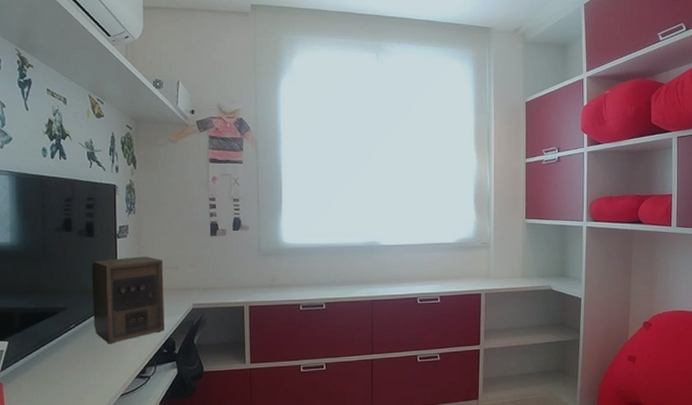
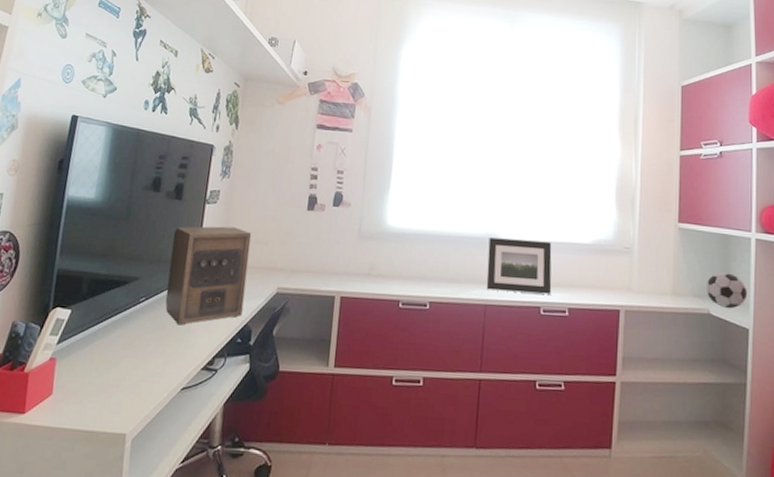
picture frame: none [371,244,426,288] -> present [486,237,552,294]
soccer ball: none [548,255,580,284] -> present [706,271,748,309]

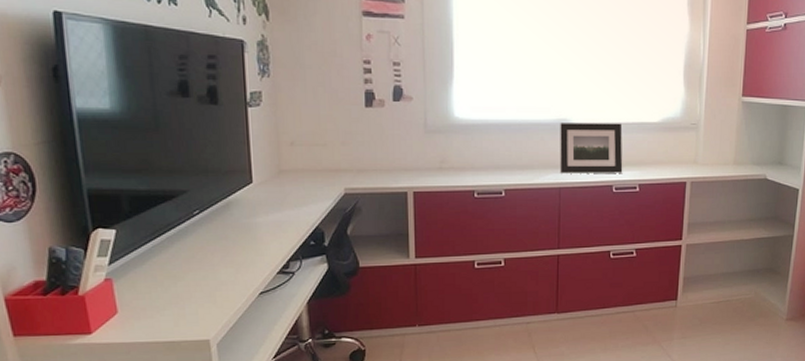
speaker: present [165,226,252,326] -> none [216,130,311,234]
soccer ball: present [706,271,748,309] -> none [764,140,800,173]

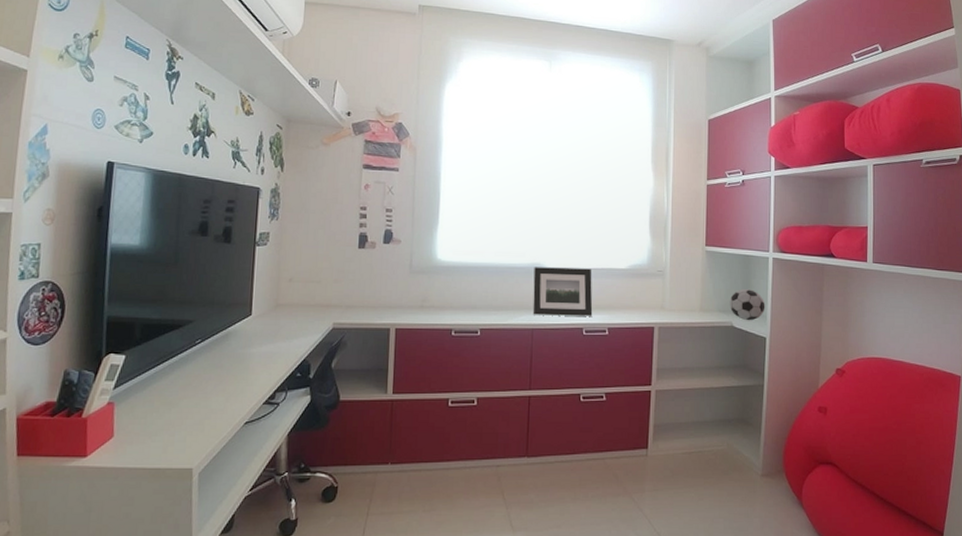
soccer ball: none [764,140,800,173] -> present [729,288,765,321]

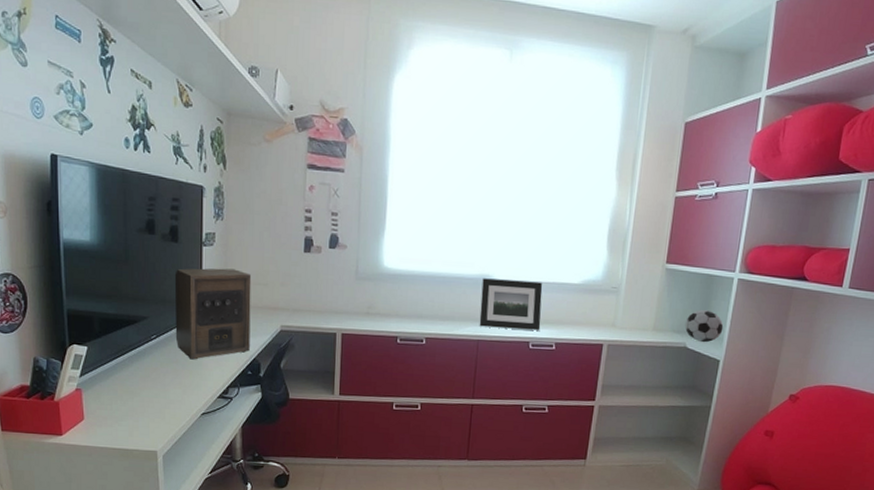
speaker: none [221,267,305,364] -> present [174,268,252,360]

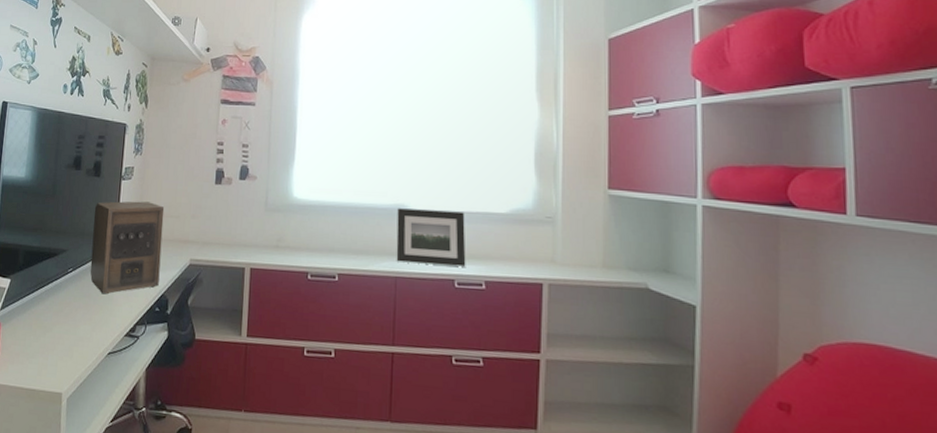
soccer ball: present [684,309,724,343] -> none [642,242,694,284]

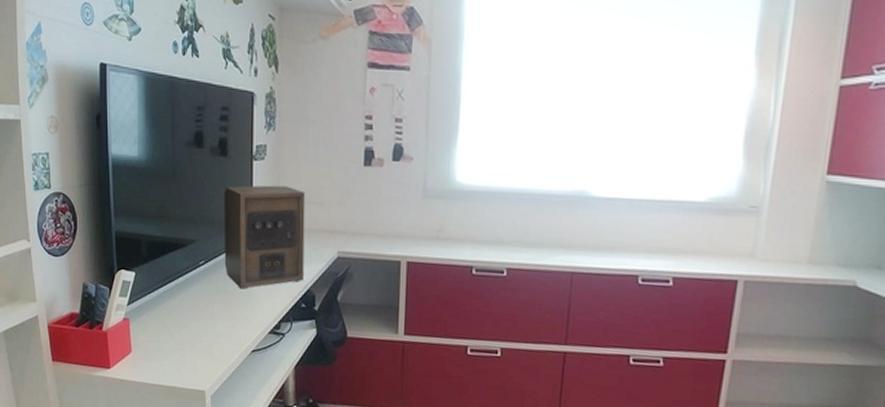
picture frame: present [396,208,466,267] -> none [573,195,656,262]

